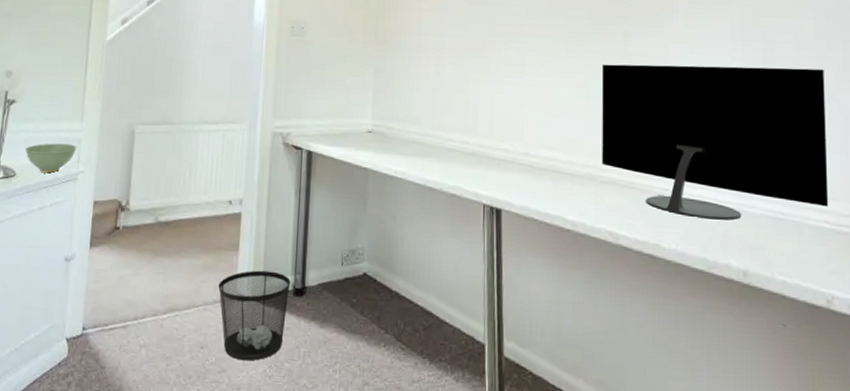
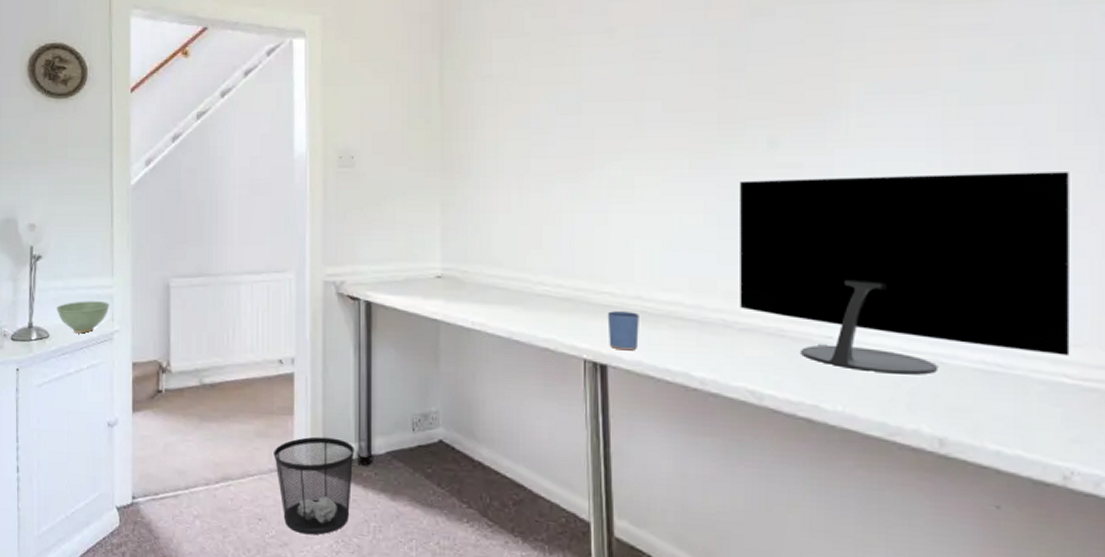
mug: none [502,164,527,198] -> present [607,311,639,351]

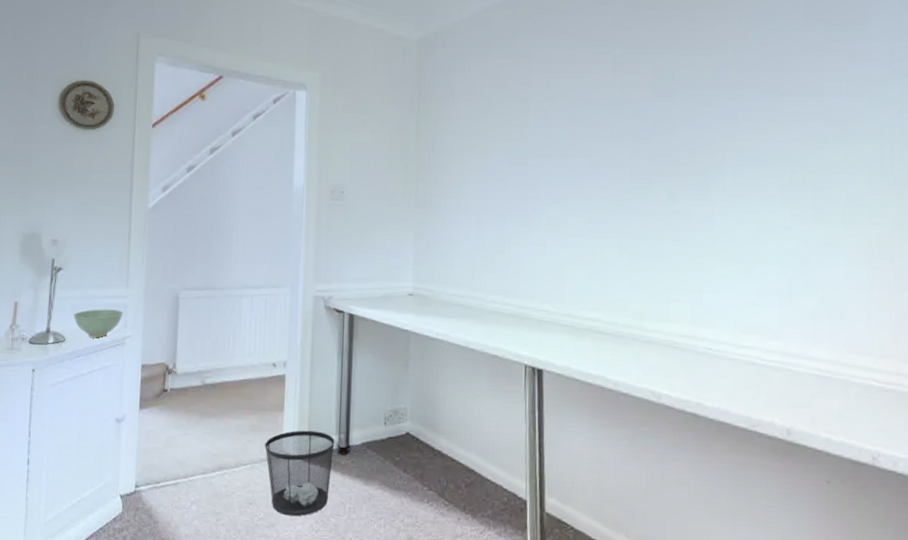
mug: present [607,311,639,351] -> none [544,326,568,358]
monitor: present [739,172,1071,375] -> none [645,224,877,379]

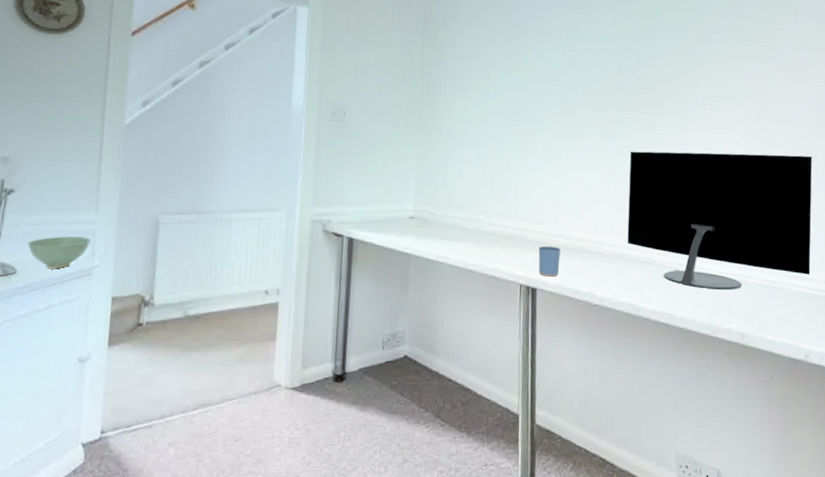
waste bin: present [265,430,335,517] -> none [254,359,330,450]
mug: none [544,326,568,358] -> present [538,246,561,277]
monitor: none [645,224,877,379] -> present [627,151,812,290]

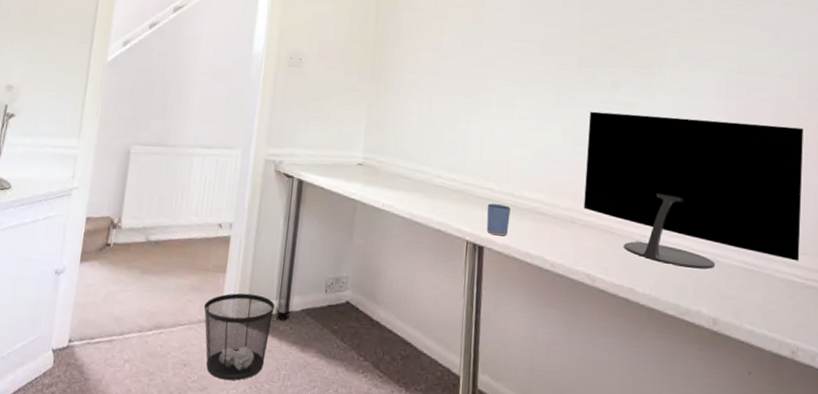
bowl: present [27,236,91,269] -> none [21,158,73,188]
waste bin: none [254,359,330,450] -> present [204,293,275,381]

